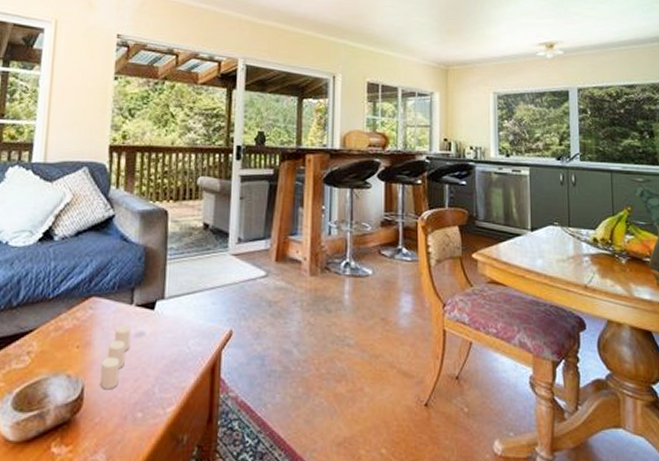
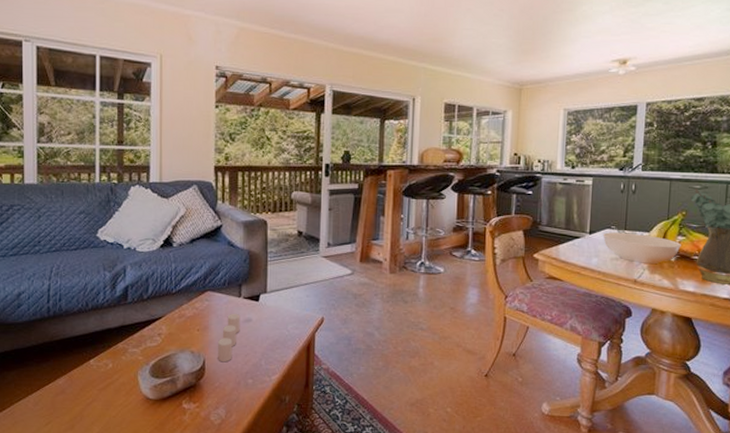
bowl: none [547,229,631,267] -> present [603,232,681,265]

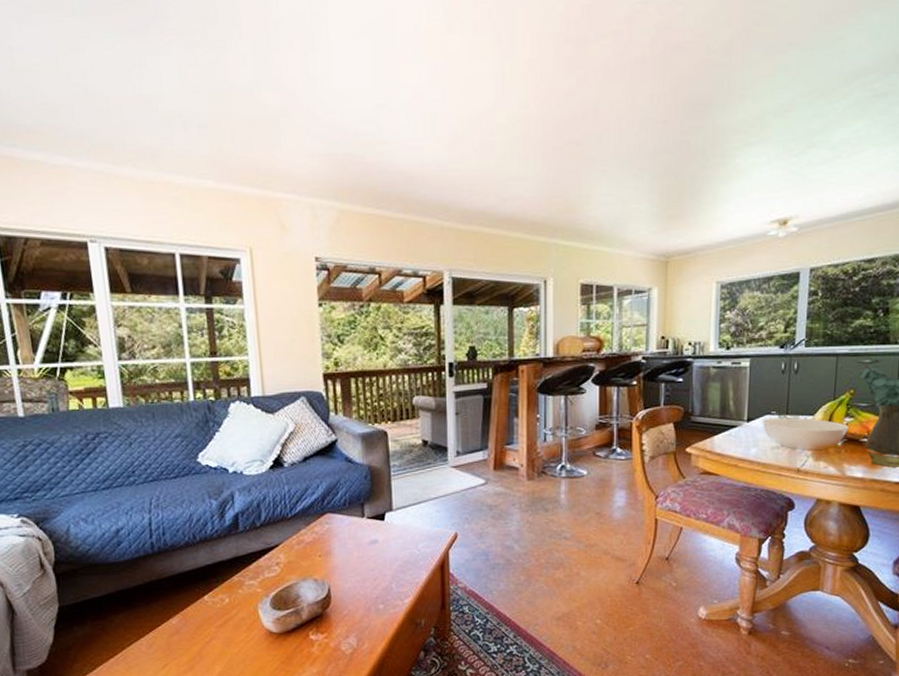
candle: present [218,313,241,363] -> none [343,535,366,589]

